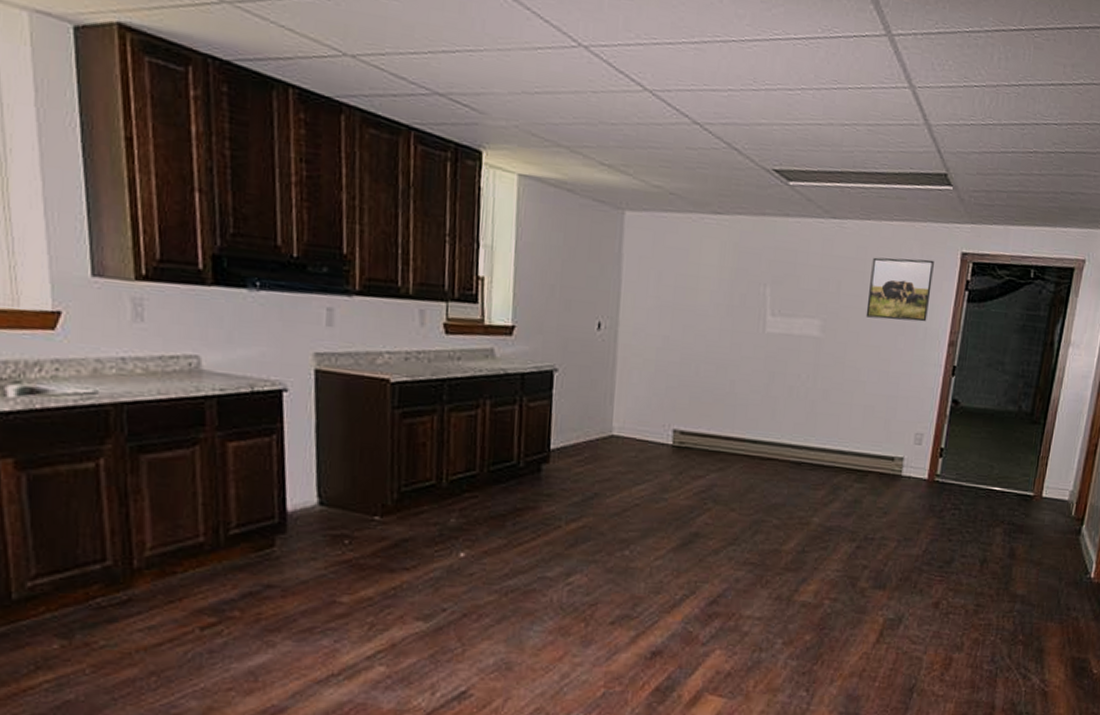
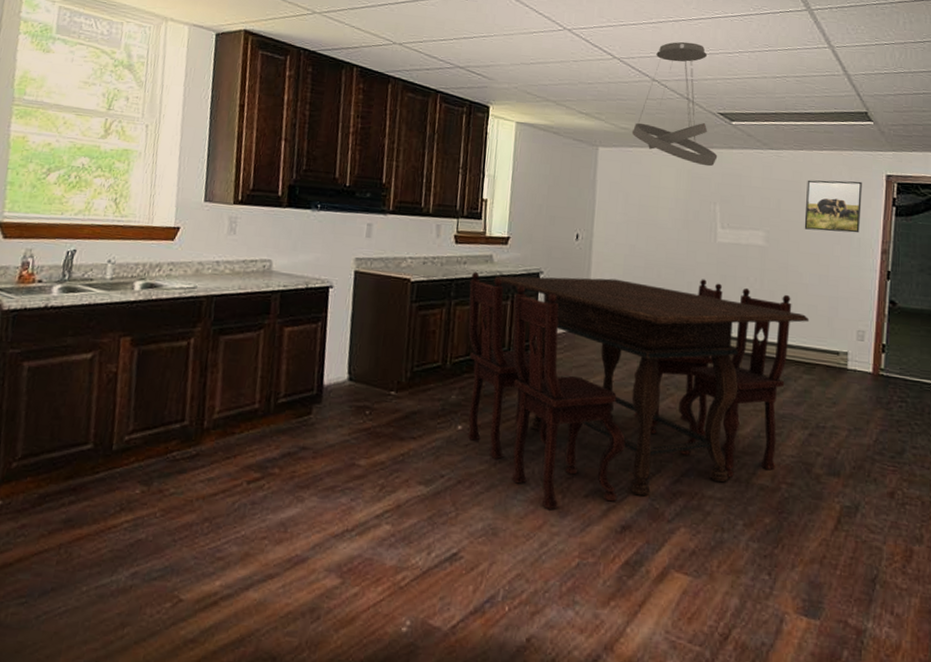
dining table: none [466,369,865,640] -> present [467,271,810,510]
ceiling light fixture: none [666,71,771,239] -> present [631,41,718,167]

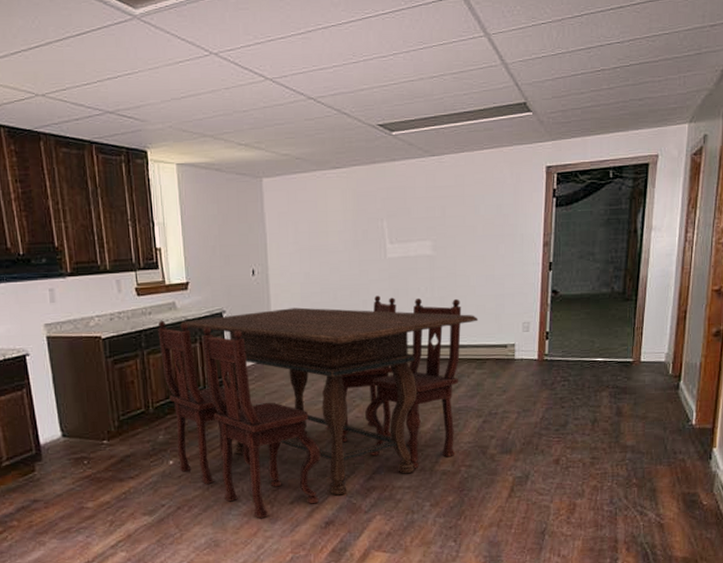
ceiling light fixture: present [631,41,718,167] -> none [293,50,381,183]
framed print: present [804,179,862,233] -> none [469,176,523,233]

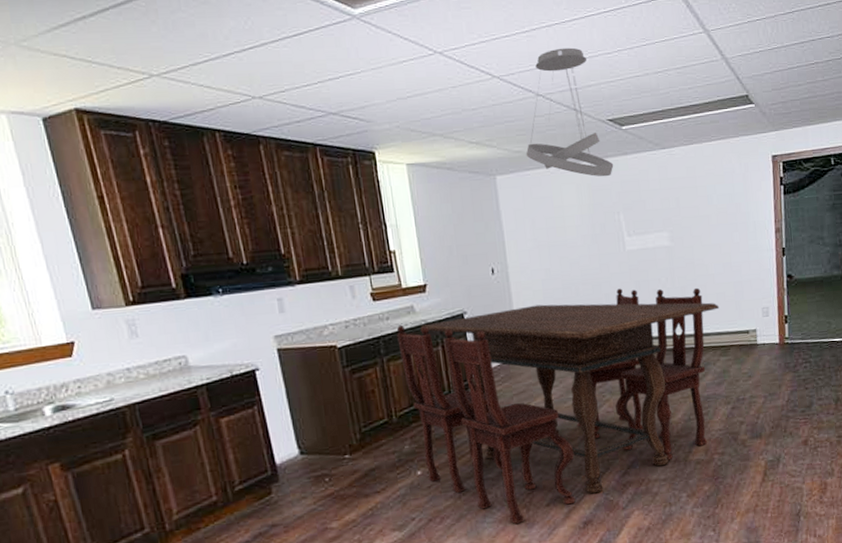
ceiling light fixture: none [293,50,381,183] -> present [526,47,614,177]

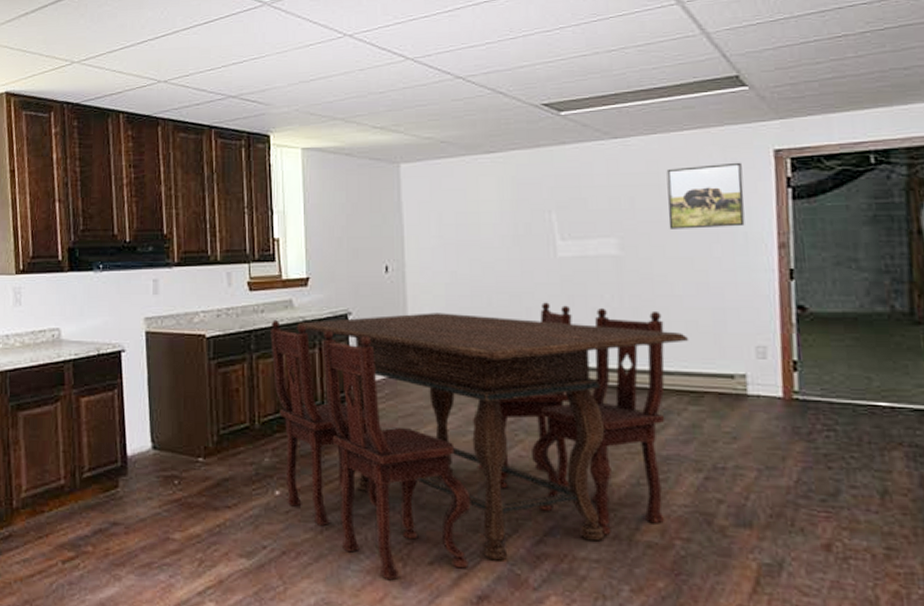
ceiling light fixture: present [526,47,614,177] -> none [437,26,547,169]
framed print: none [701,166,754,222] -> present [666,162,745,229]

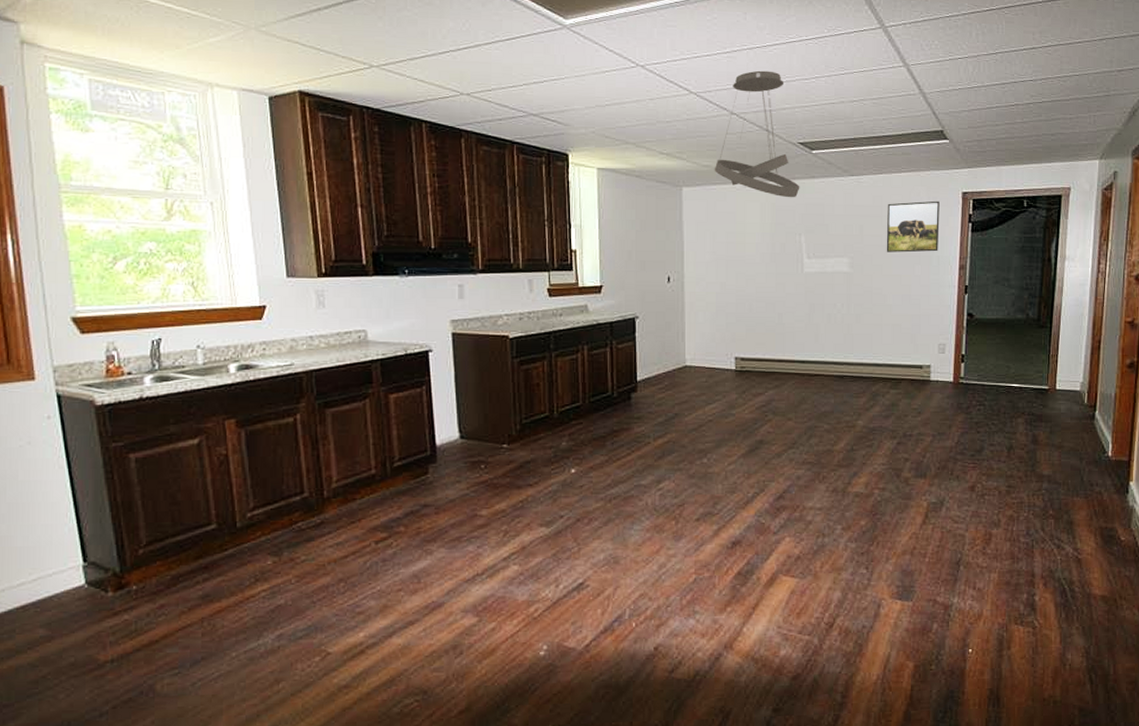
dining table: present [270,302,689,581] -> none [568,309,894,536]
ceiling light fixture: none [437,26,547,169] -> present [714,70,800,198]

